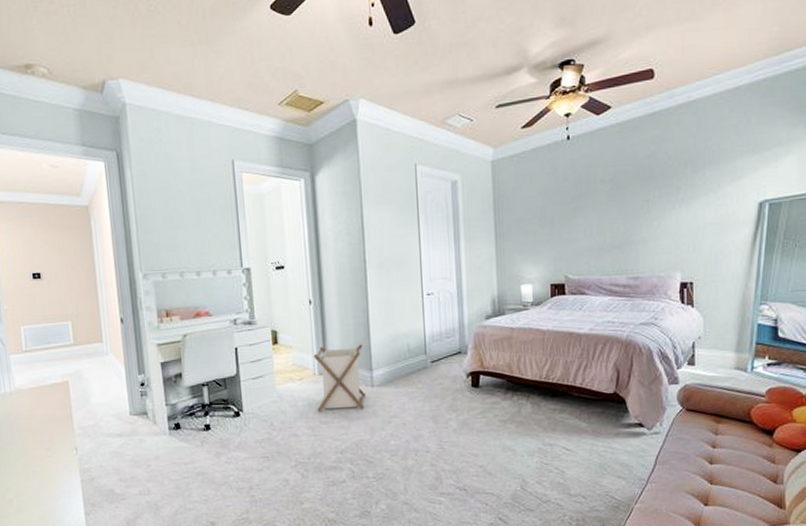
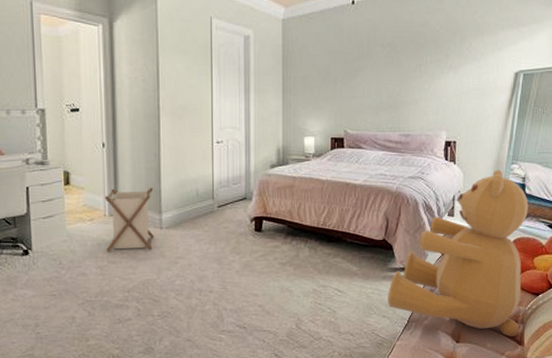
teddy bear: none [622,311,783,500] -> present [388,169,529,337]

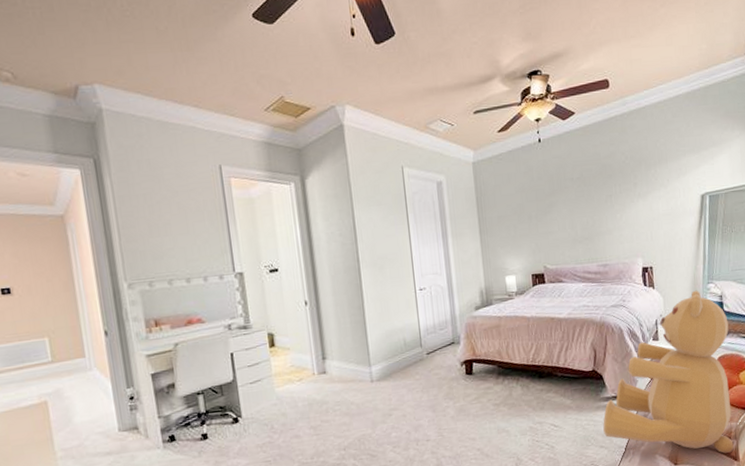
laundry basket: present [104,187,154,252] -> none [311,341,365,412]

